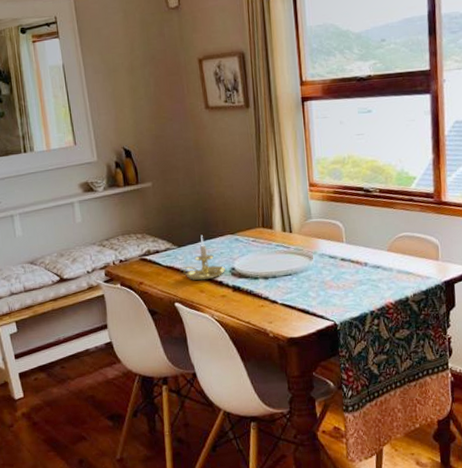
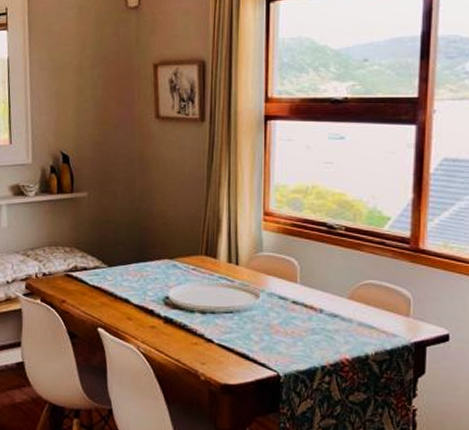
candle holder: present [180,235,225,281] -> none [108,256,158,307]

